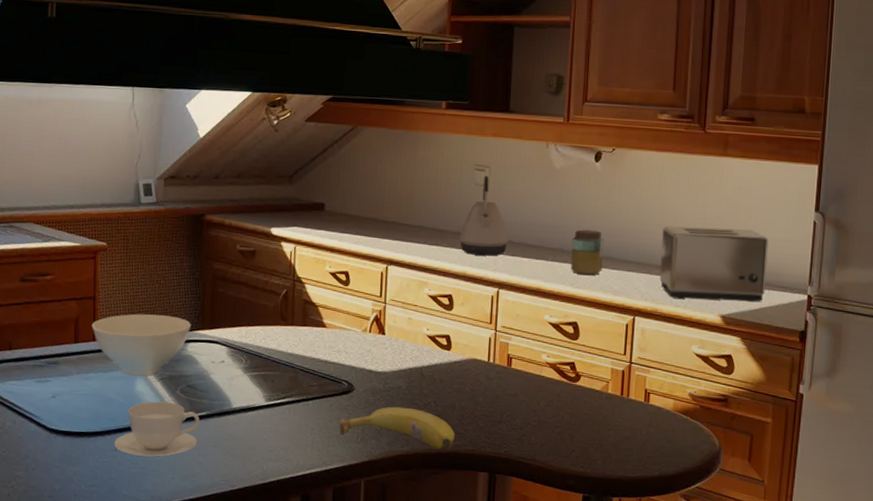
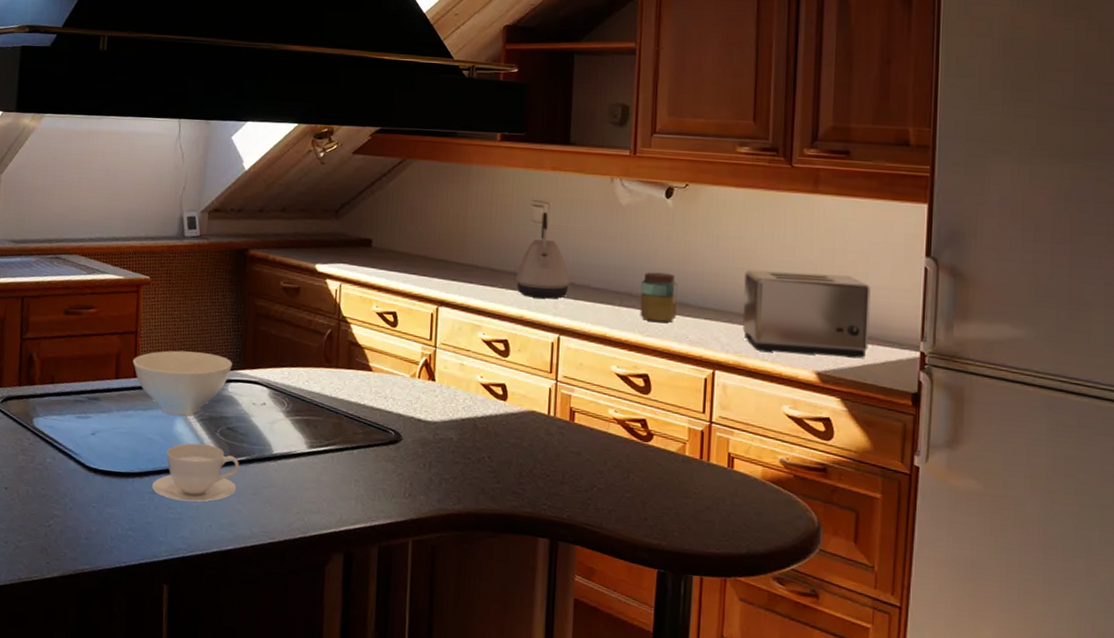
fruit: present [339,406,455,450] -> none [385,459,512,511]

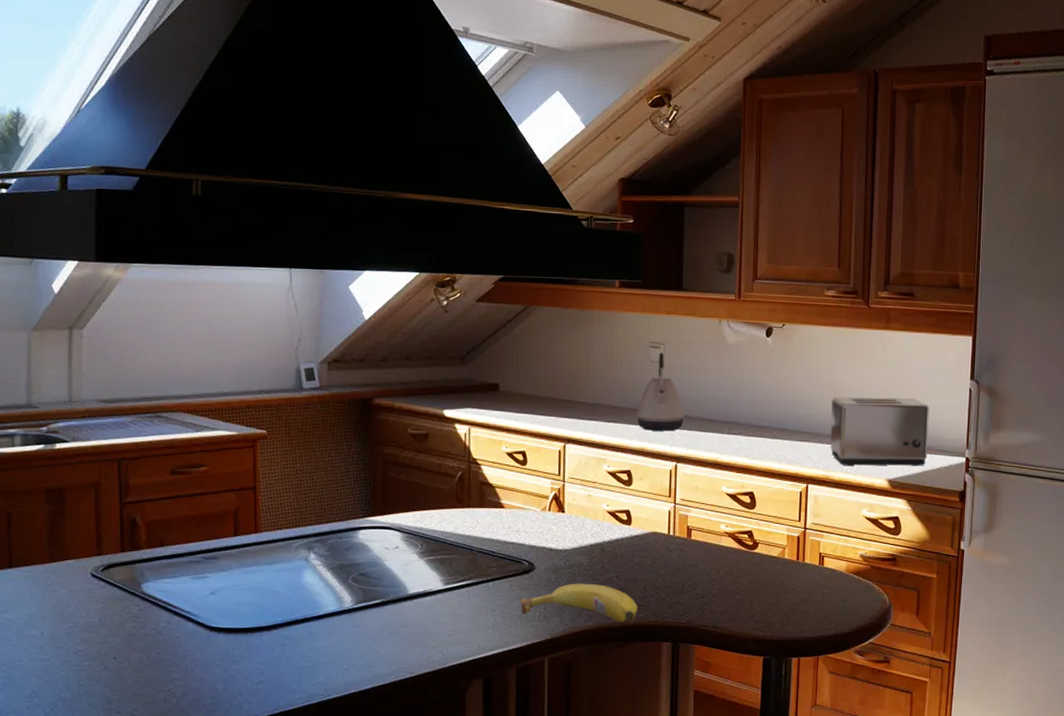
bowl: present [132,350,233,417] -> none [252,503,362,567]
teacup: present [151,443,239,502] -> none [281,591,374,649]
fruit: none [385,459,512,511] -> present [520,583,637,623]
peanut butter: present [640,272,678,323] -> none [745,402,777,447]

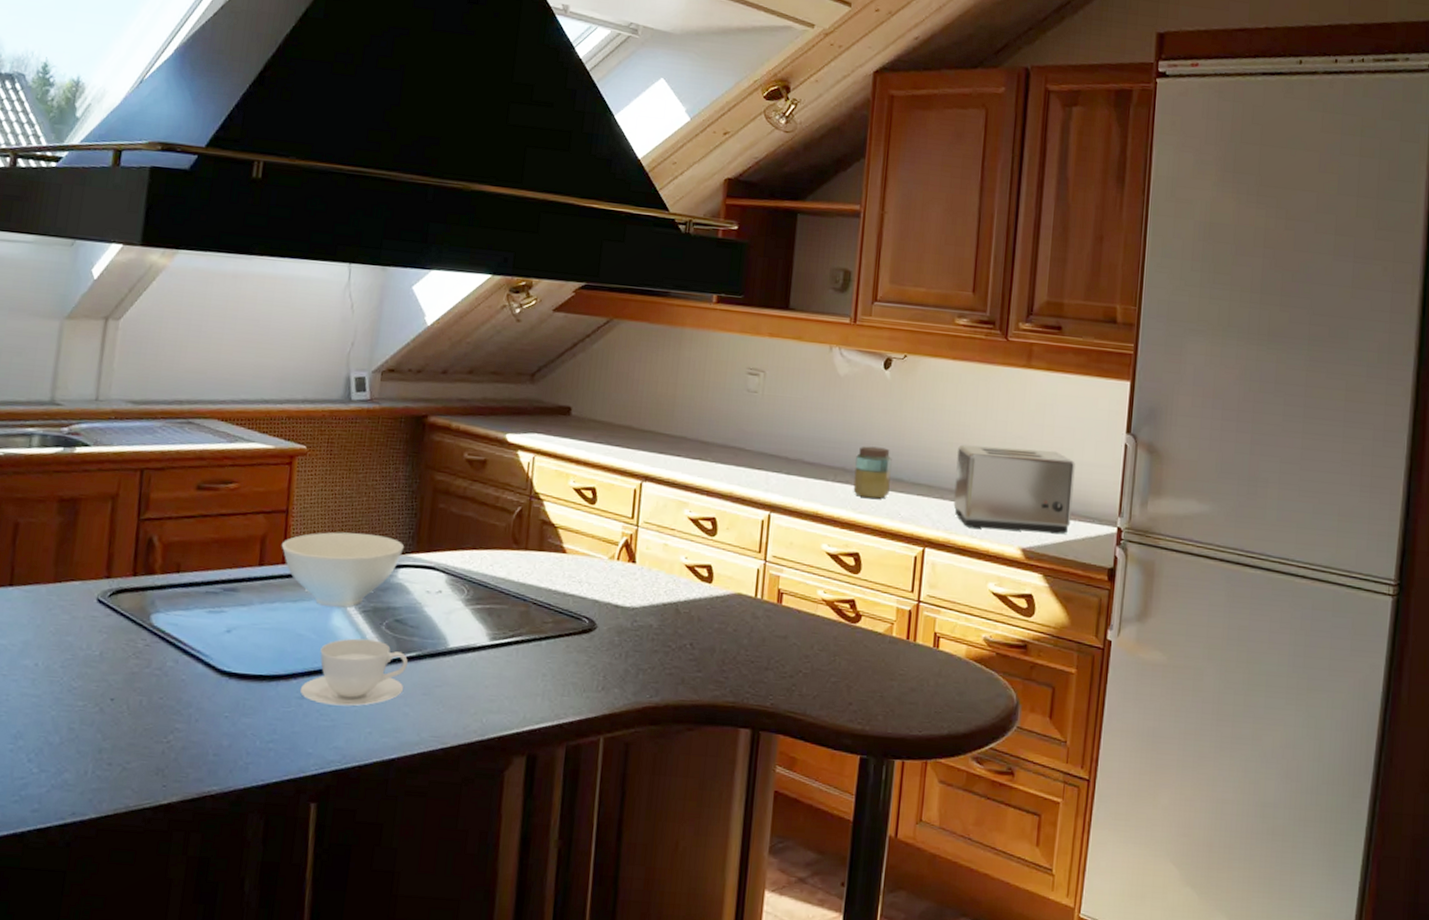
bowl: none [252,503,362,567] -> present [281,532,405,609]
teacup: none [281,591,374,649] -> present [299,638,408,706]
fruit: present [520,583,637,623] -> none [576,648,713,702]
kettle: present [635,352,685,431] -> none [726,380,784,474]
peanut butter: none [745,402,777,447] -> present [853,446,892,499]

